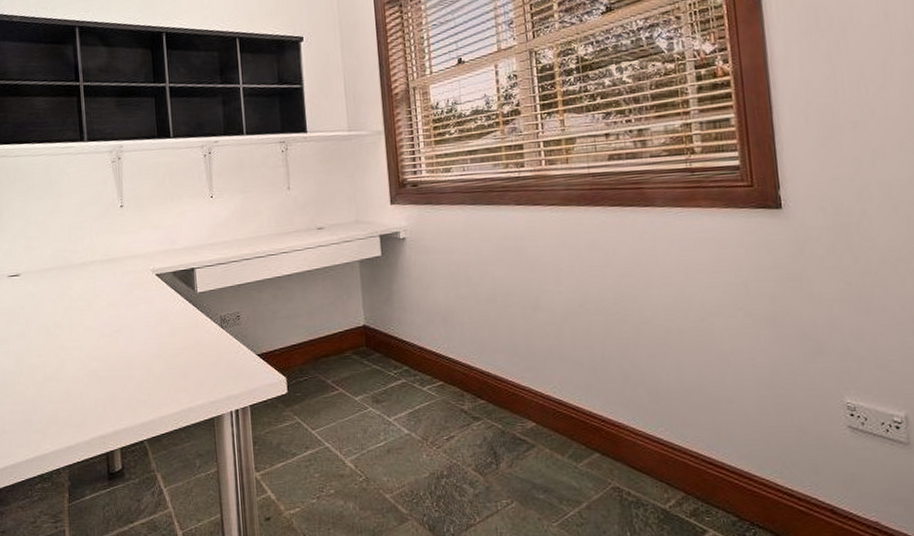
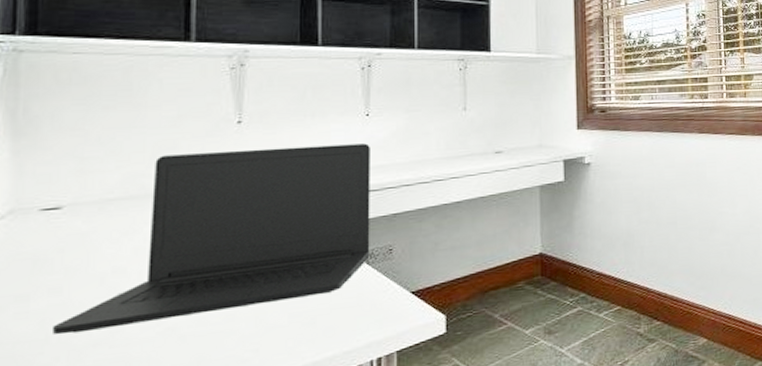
laptop: none [23,222,223,370] -> present [51,143,370,335]

